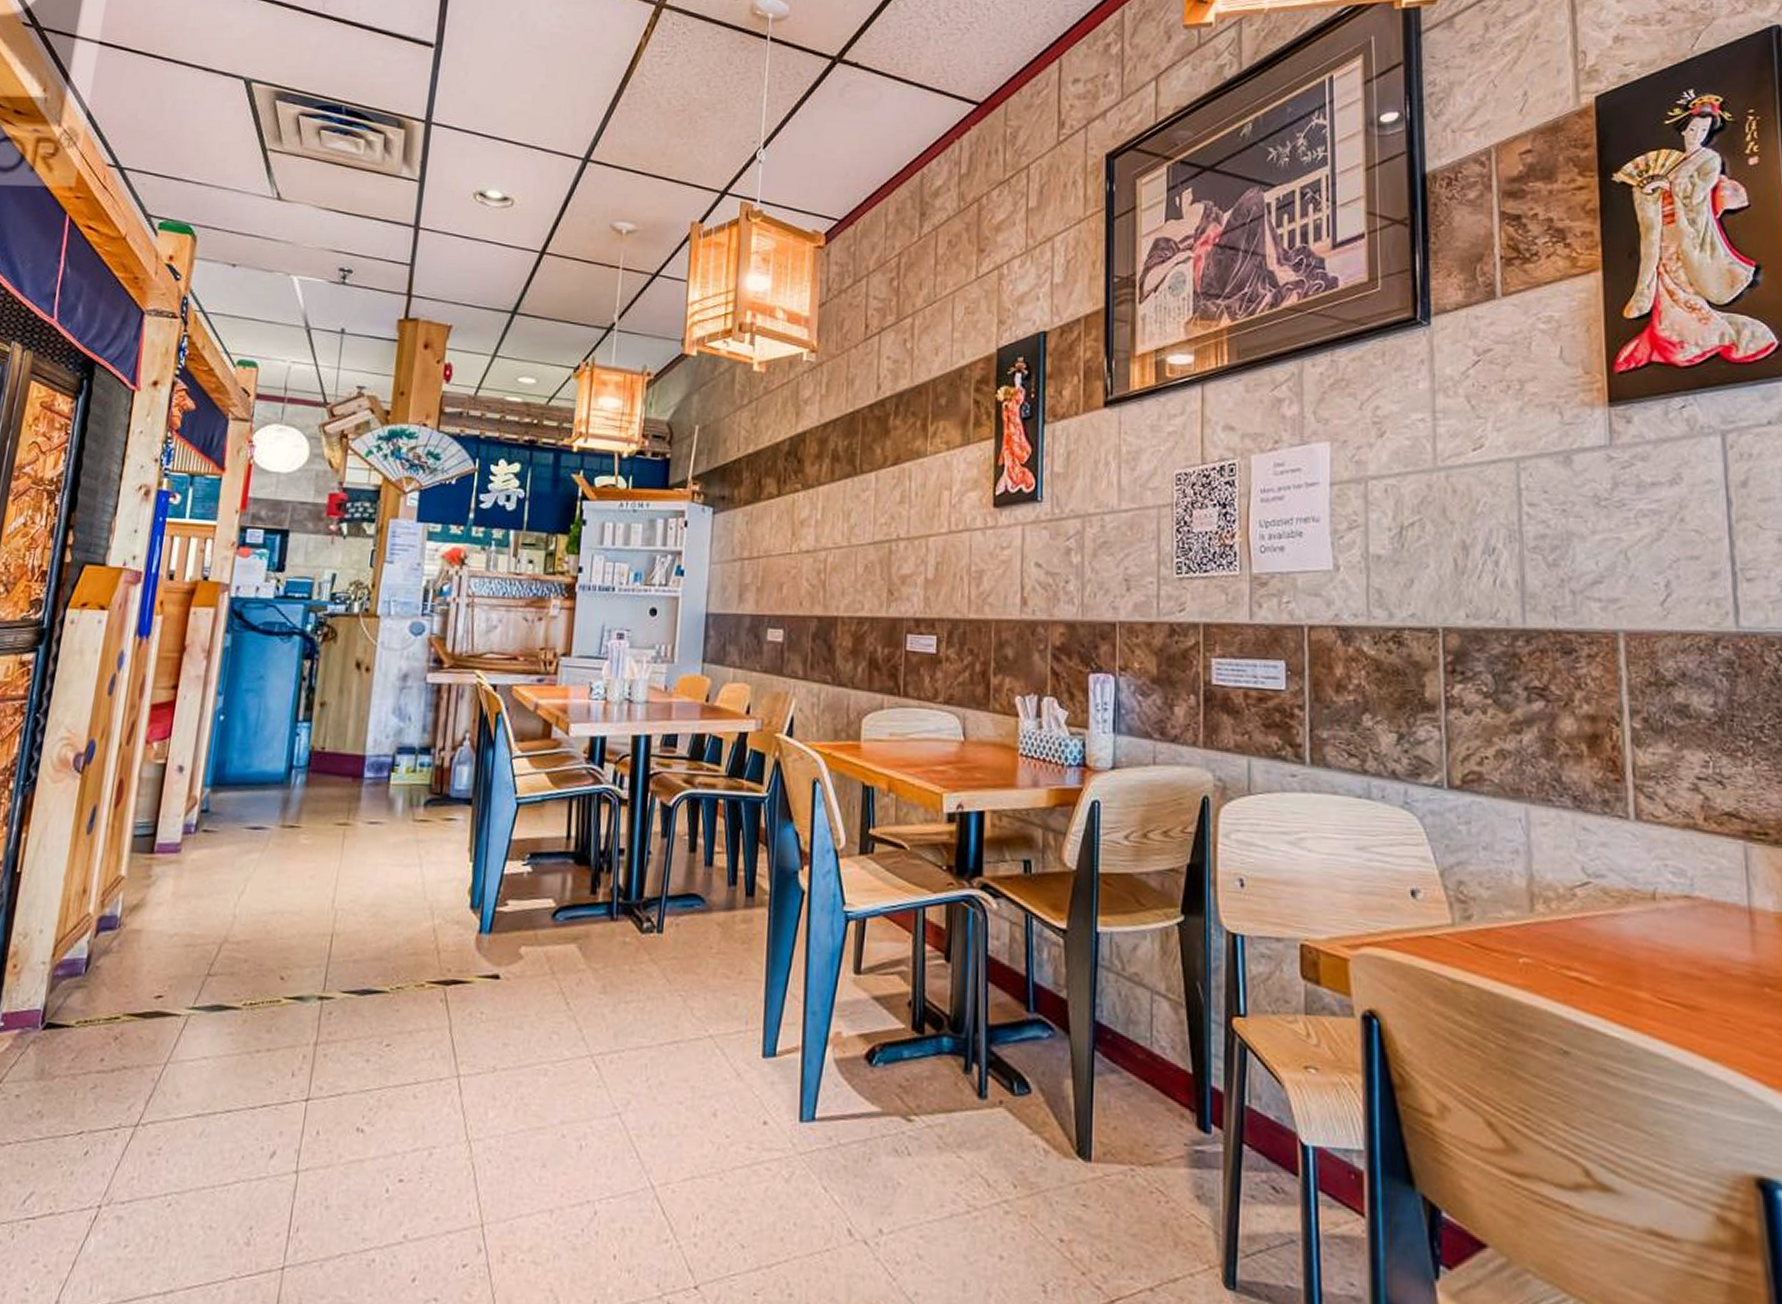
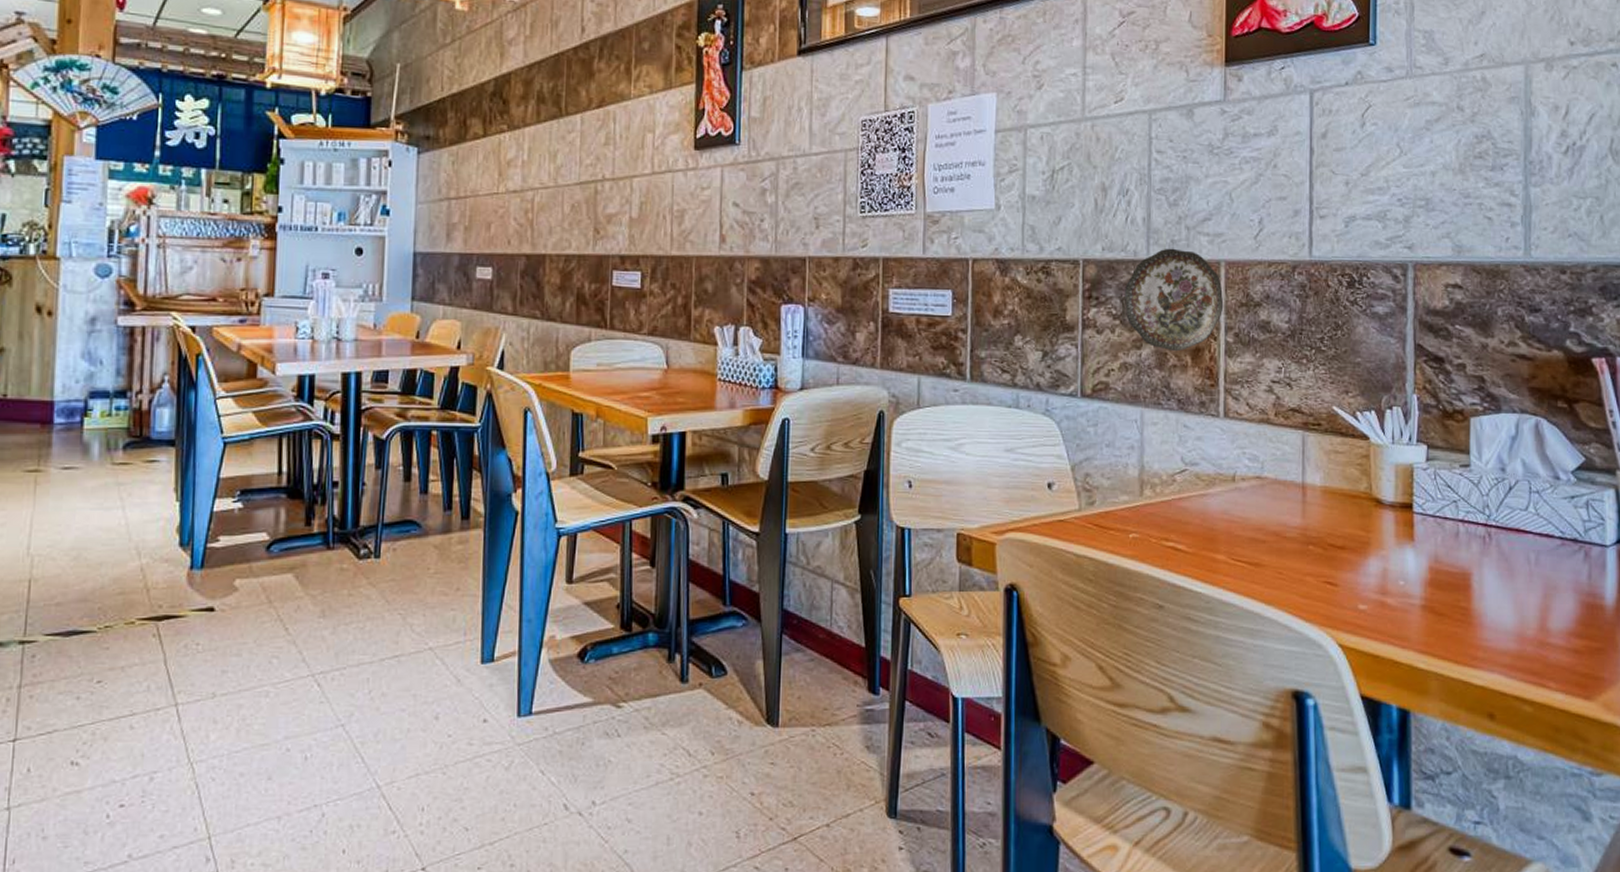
decorative plate: none [1496,615,1626,738] -> present [1124,248,1224,352]

